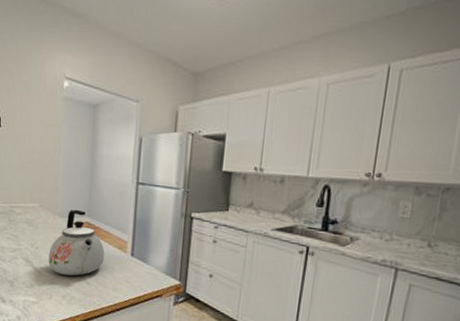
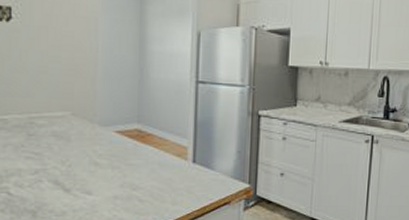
kettle: present [48,209,105,276] -> none [86,115,161,194]

